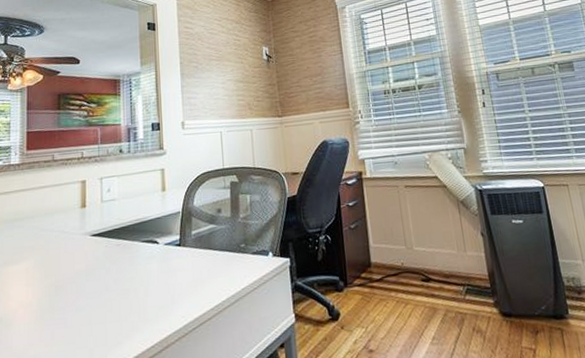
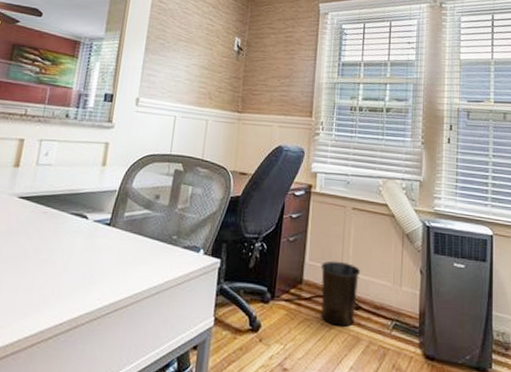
waste bin: none [385,238,428,301] -> present [320,260,361,327]

